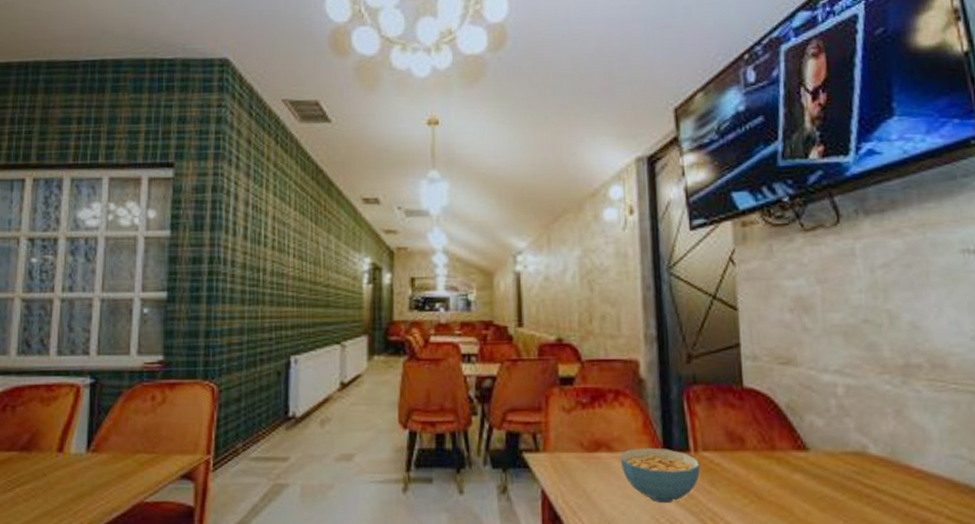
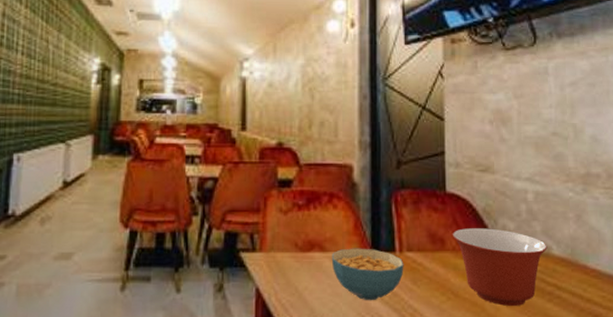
mixing bowl: none [752,425,863,509] -> present [452,228,547,306]

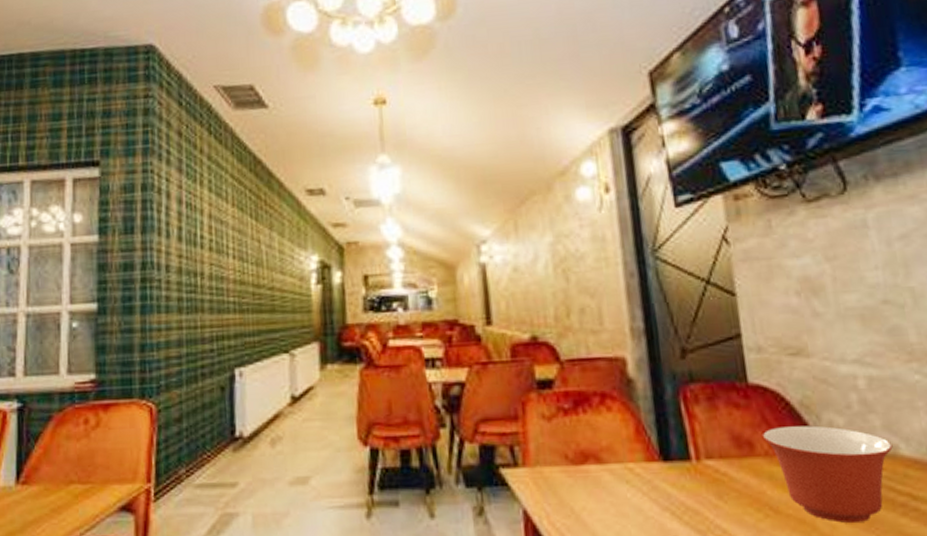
cereal bowl: present [331,248,404,301] -> none [610,457,705,522]

